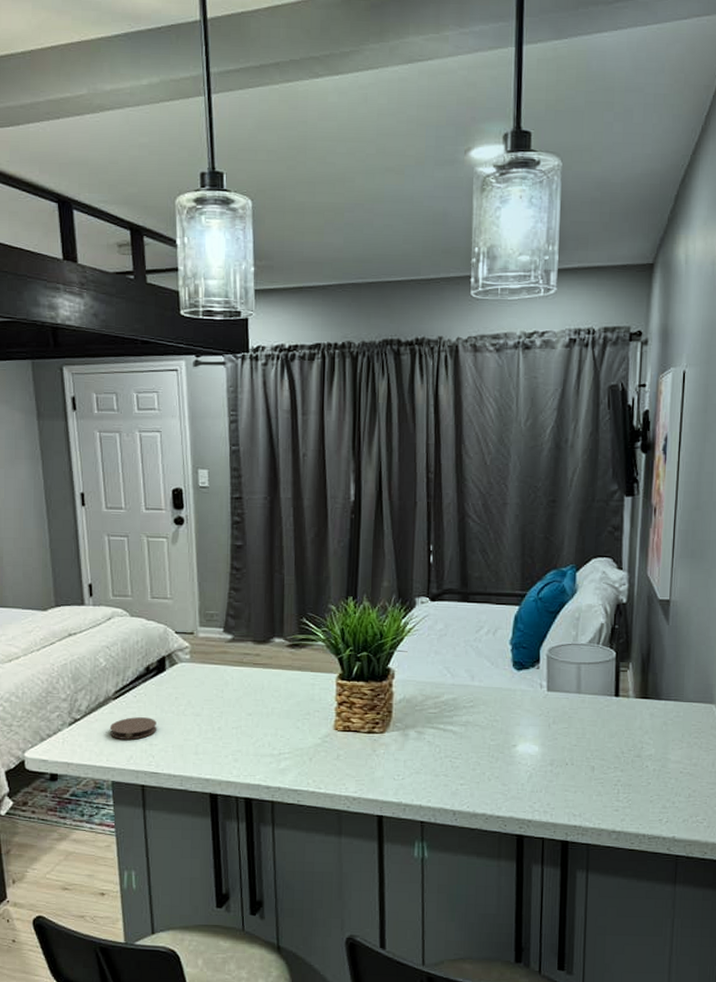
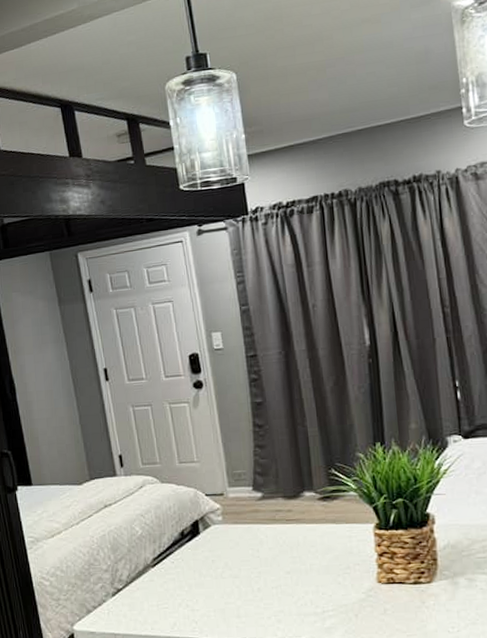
coaster: present [109,717,157,740] -> none [151,583,198,607]

